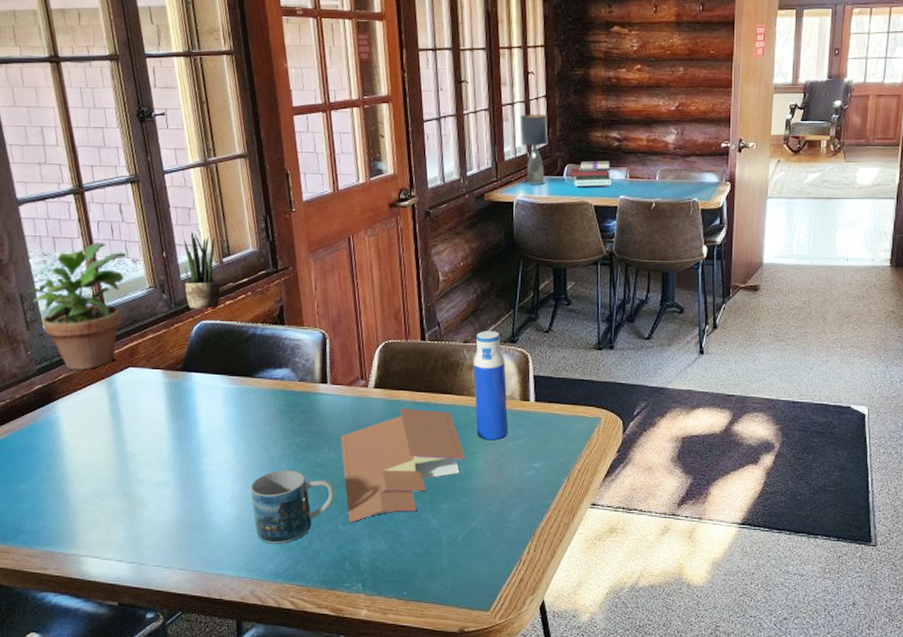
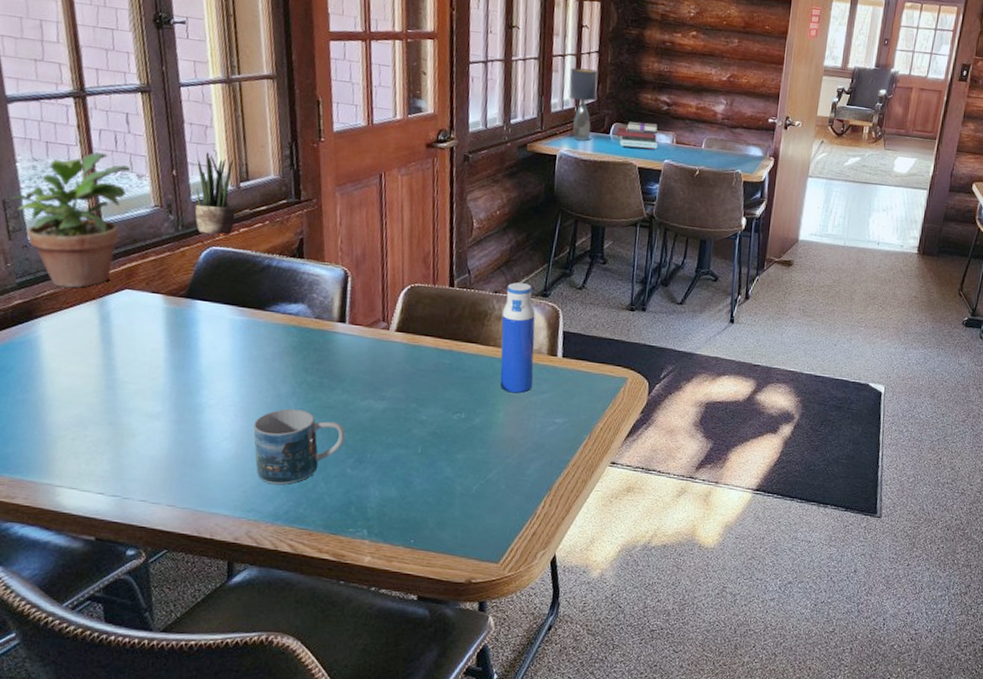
papers: present [340,409,465,523] -> none [355,354,487,467]

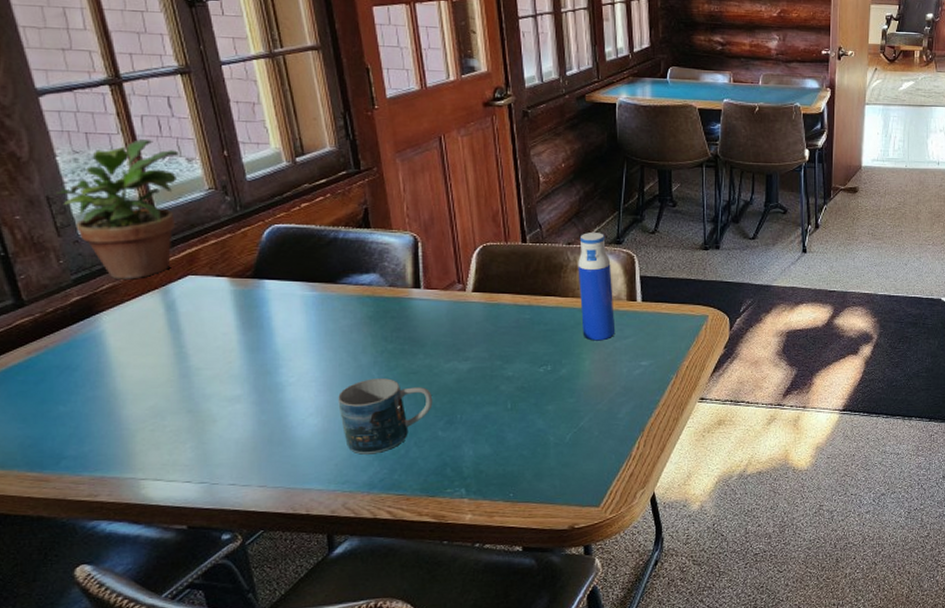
potted plant: present [195,152,236,235] -> none [248,129,294,212]
table lamp: present [568,67,599,141] -> none [621,15,651,88]
books: present [616,122,658,150] -> none [674,64,716,91]

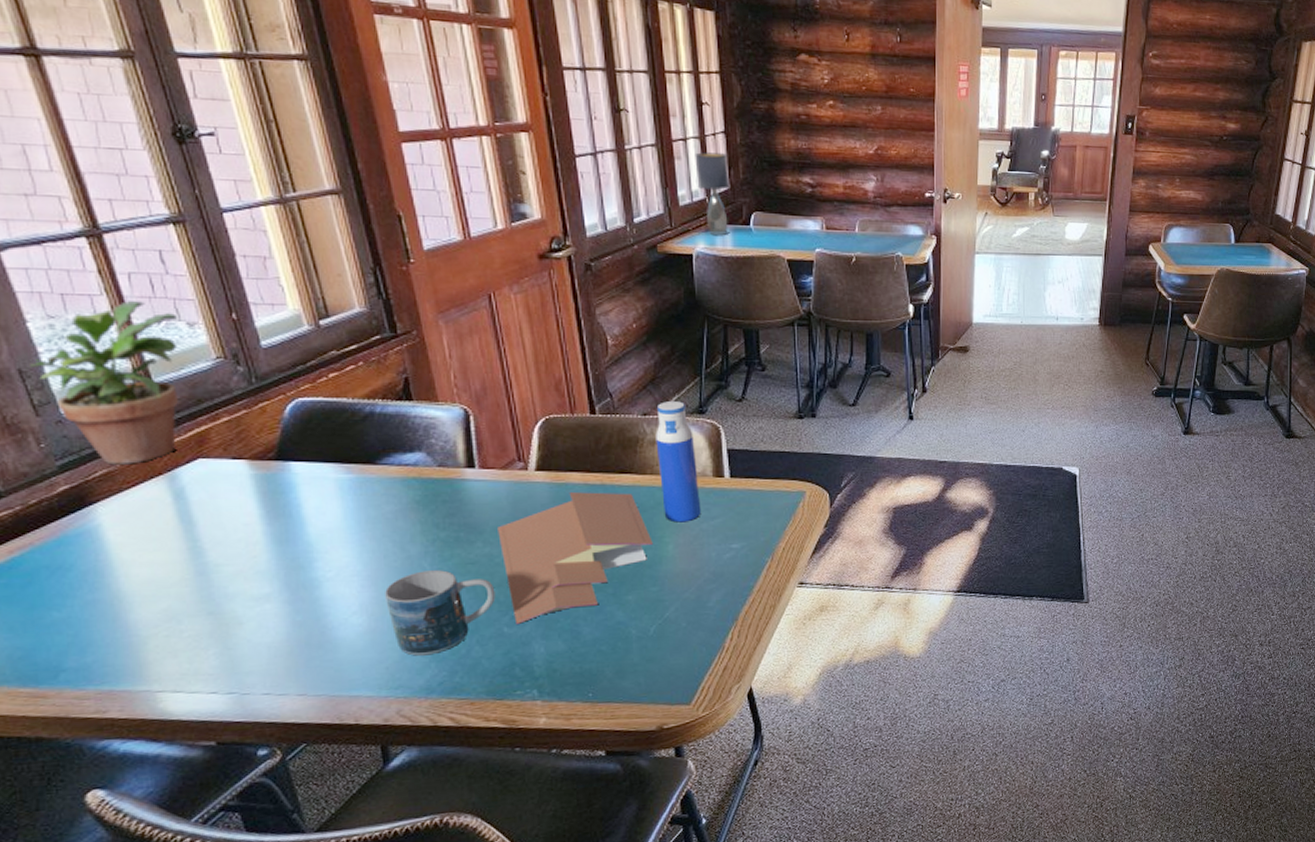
papers: none [437,312,572,429] -> present [498,492,653,624]
table lamp: none [621,15,651,88] -> present [695,152,730,236]

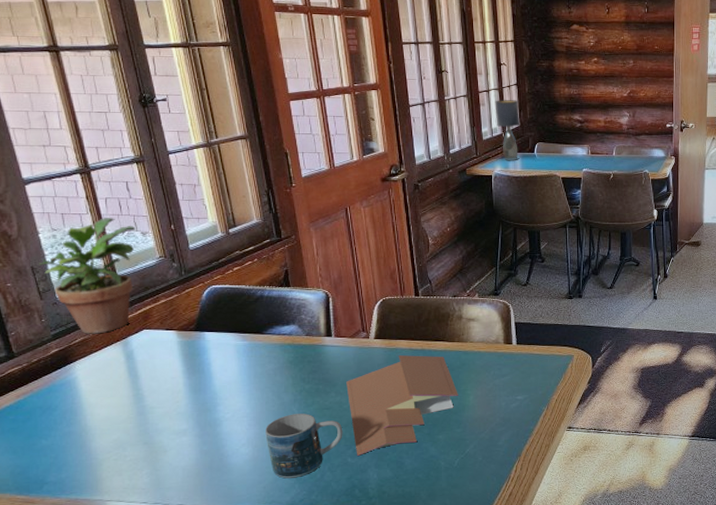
water bottle: present [655,401,702,523] -> none [462,286,495,379]

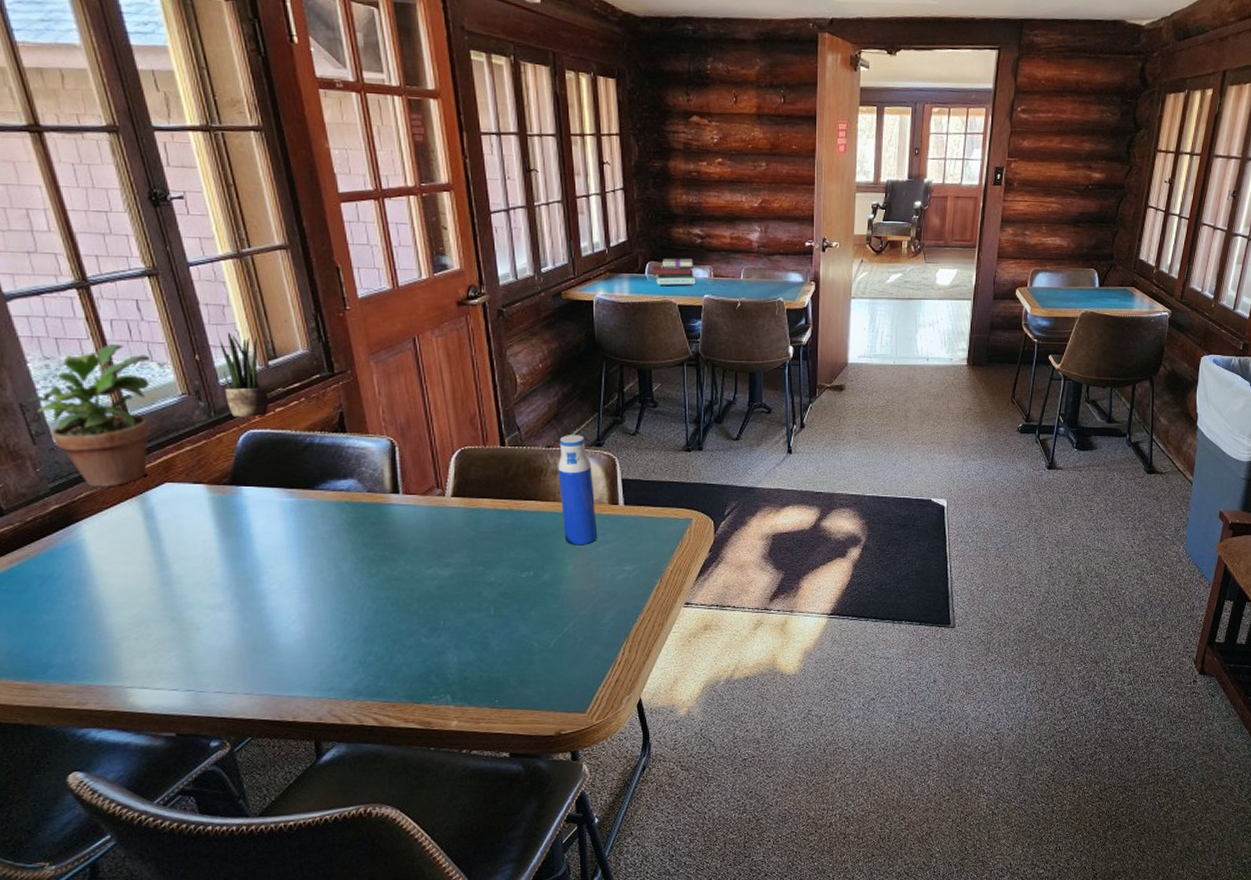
potted plant: none [191,206,228,275] -> present [220,332,269,418]
mug: present [265,413,343,479] -> none [320,585,415,662]
papers: present [346,355,458,456] -> none [418,517,554,635]
water bottle: none [462,286,495,379] -> present [558,435,598,546]
table lamp: present [495,100,520,161] -> none [596,207,628,284]
books: none [540,139,576,163] -> present [652,258,696,287]

